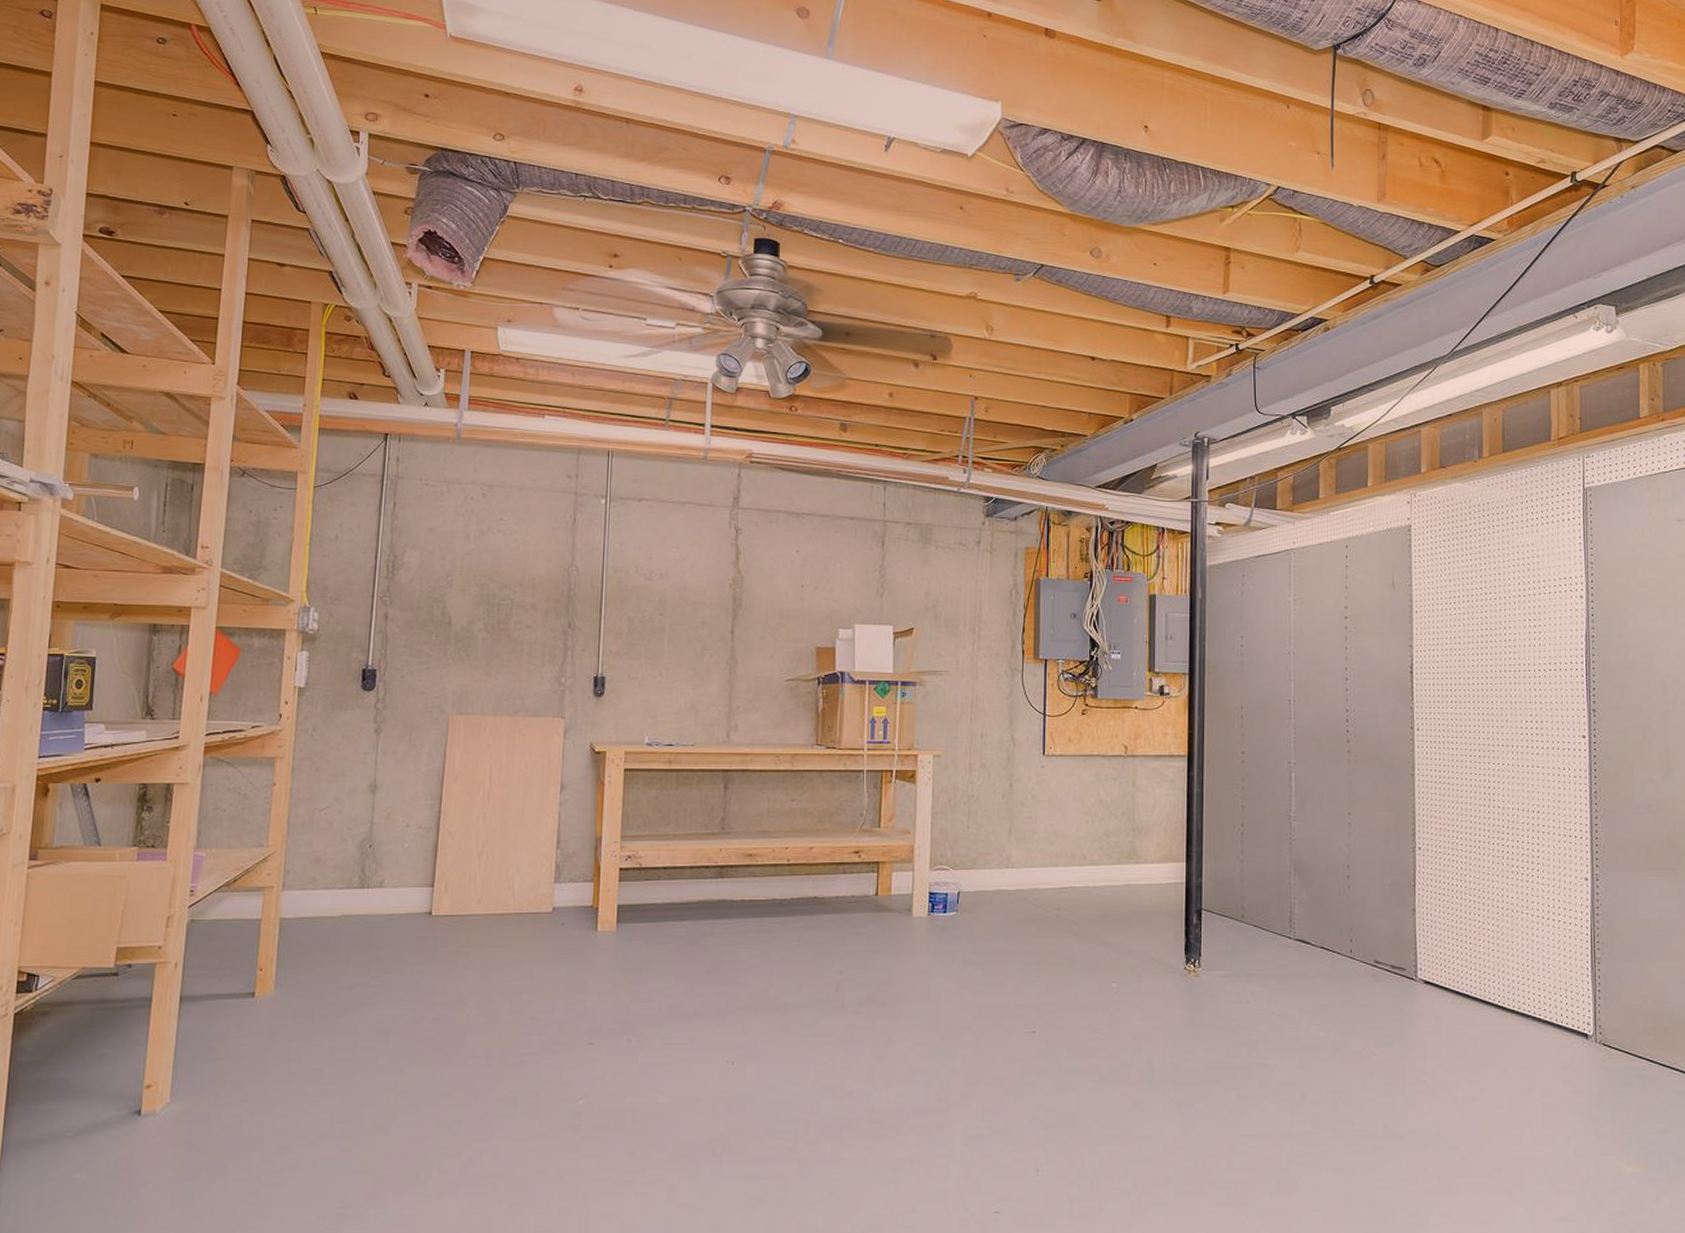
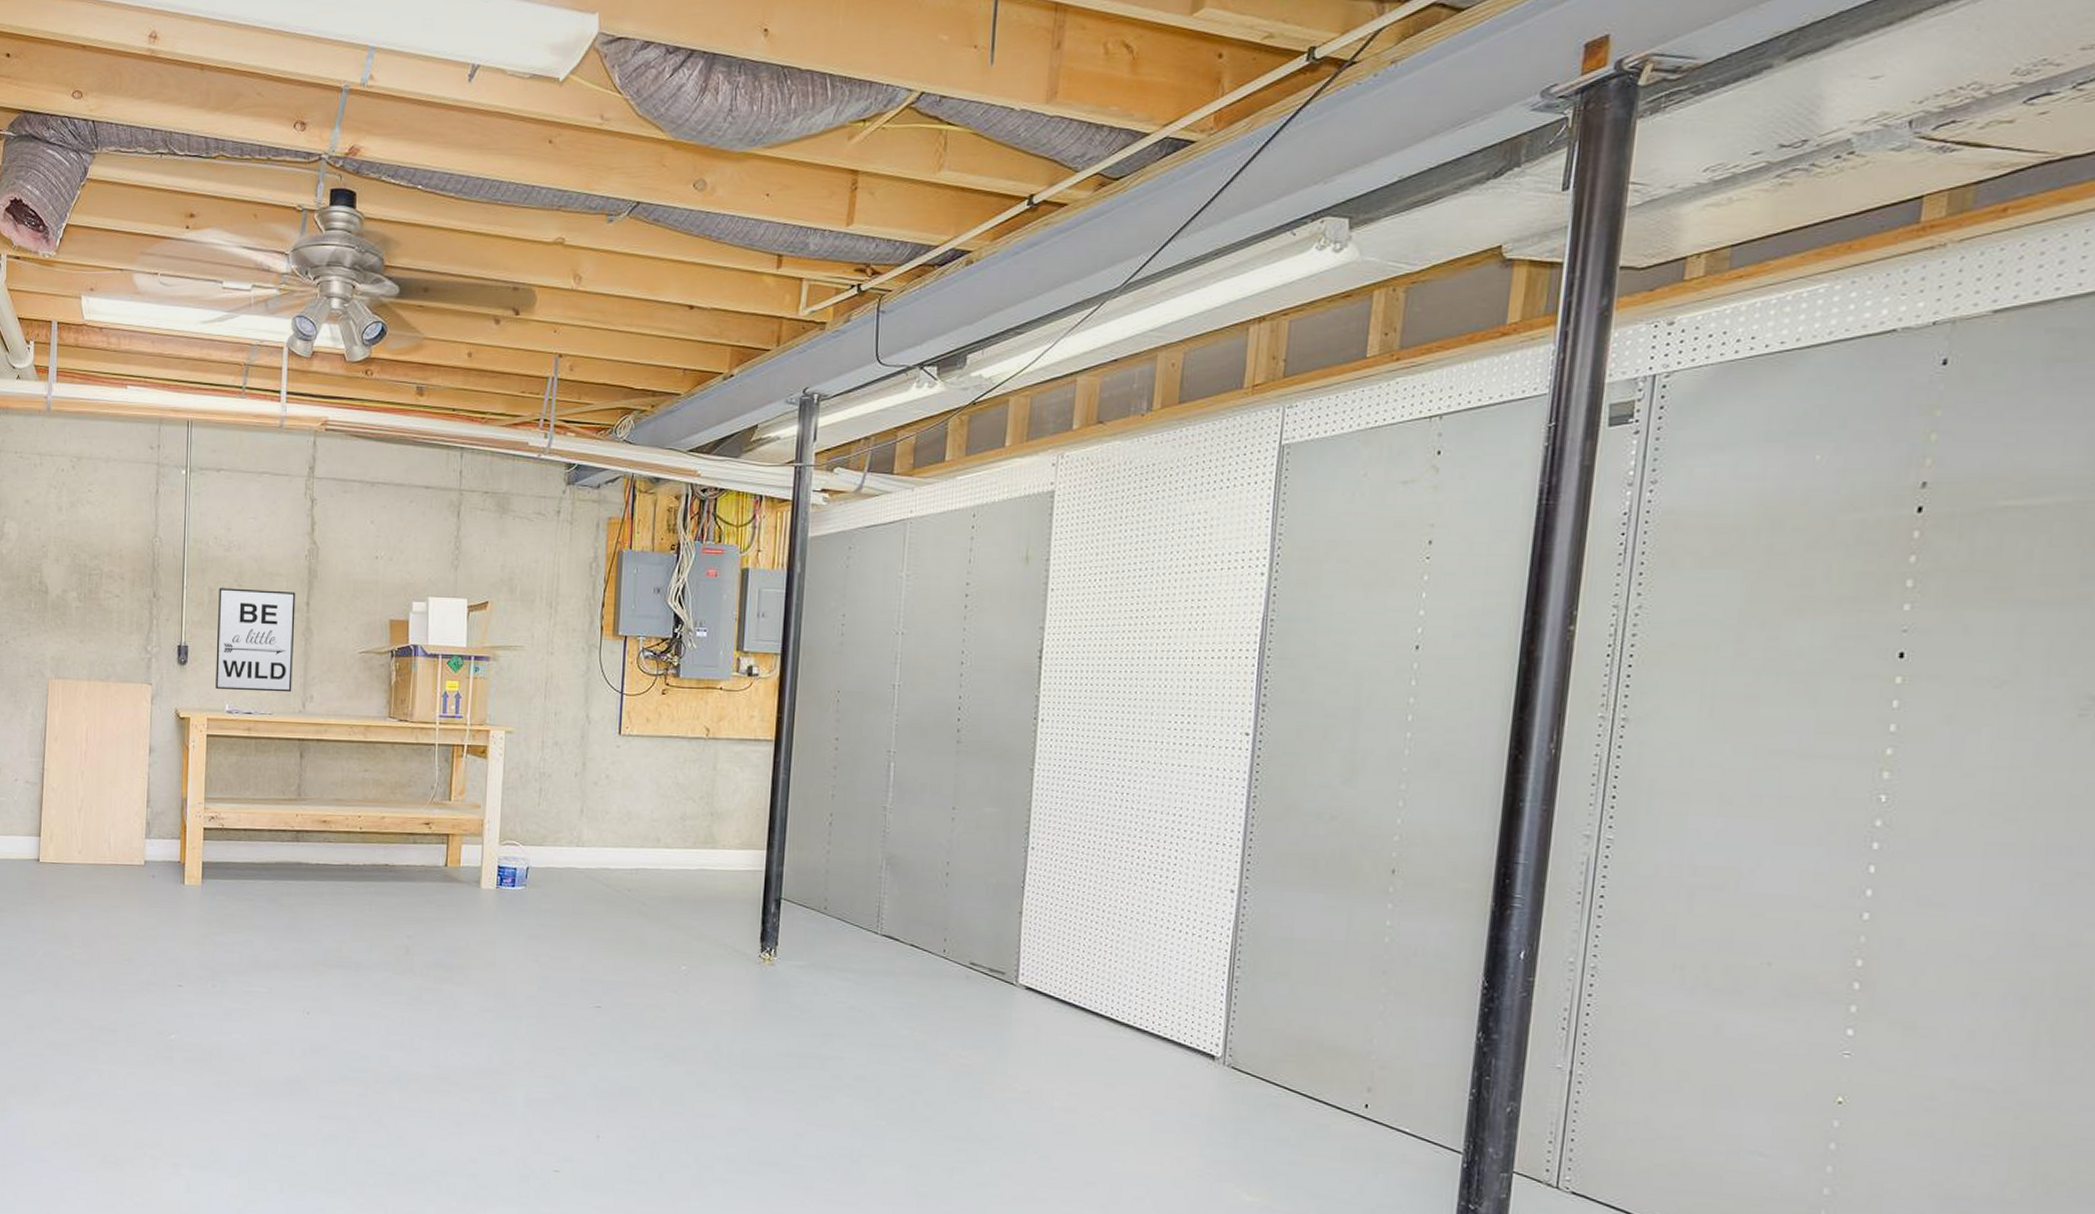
wall art: none [634,617,720,722] -> present [215,588,296,693]

